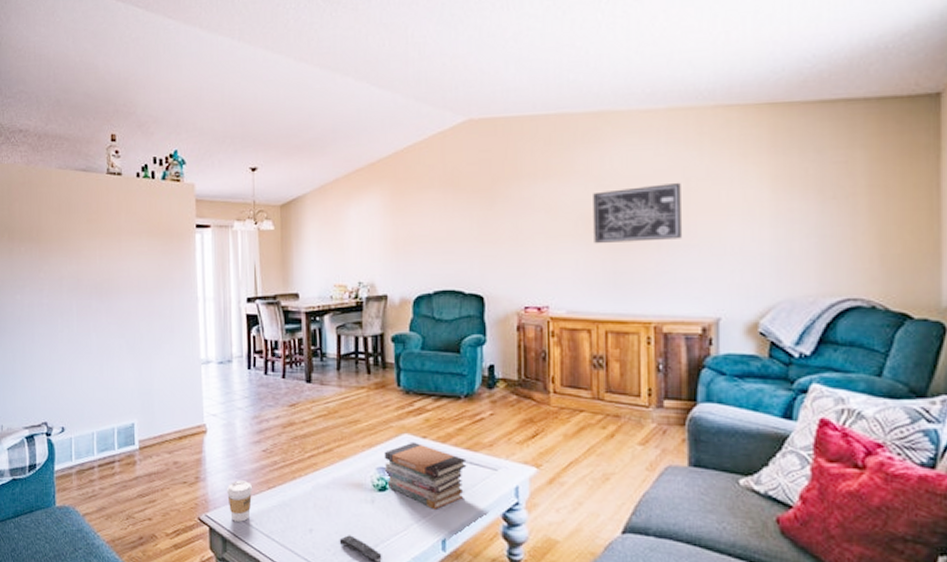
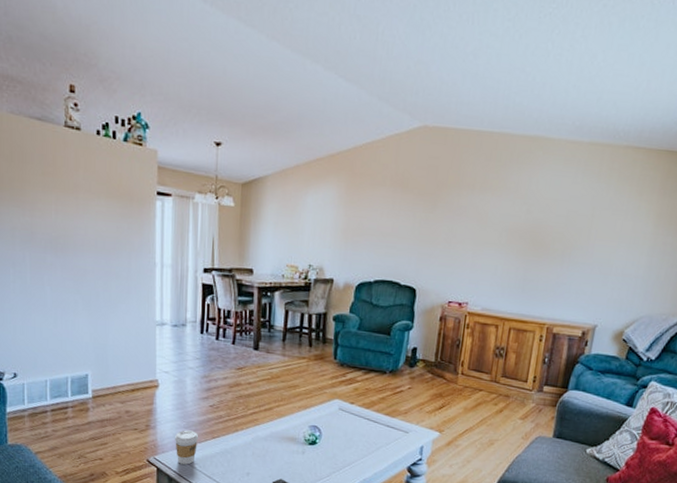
book stack: present [384,441,467,509] -> none [315,406,385,461]
wall art: present [593,182,681,244] -> none [512,208,588,258]

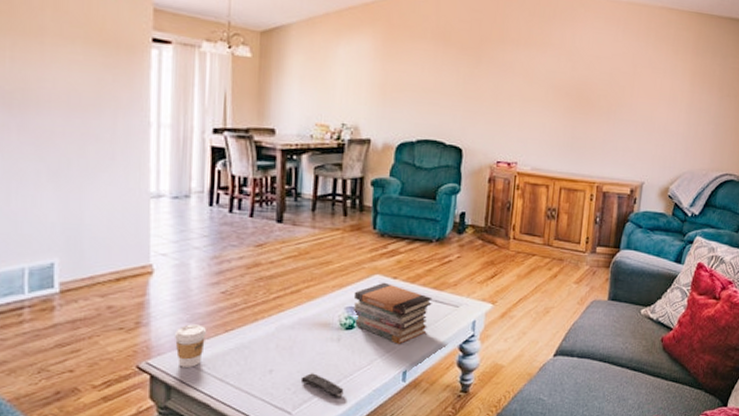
book stack: none [315,406,385,461] -> present [352,282,433,344]

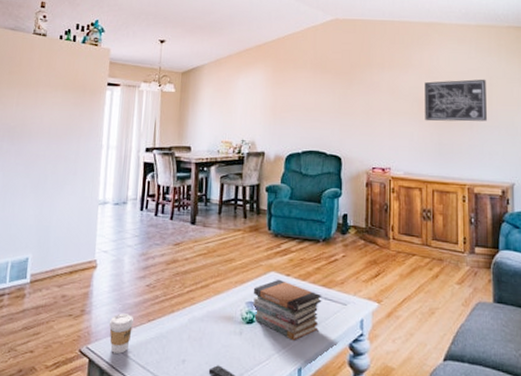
wall art: none [559,65,630,115] -> present [425,79,487,122]

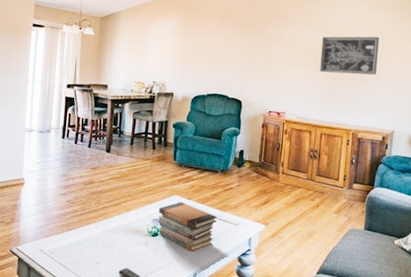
coffee cup: present [109,313,133,354] -> none [35,223,56,255]

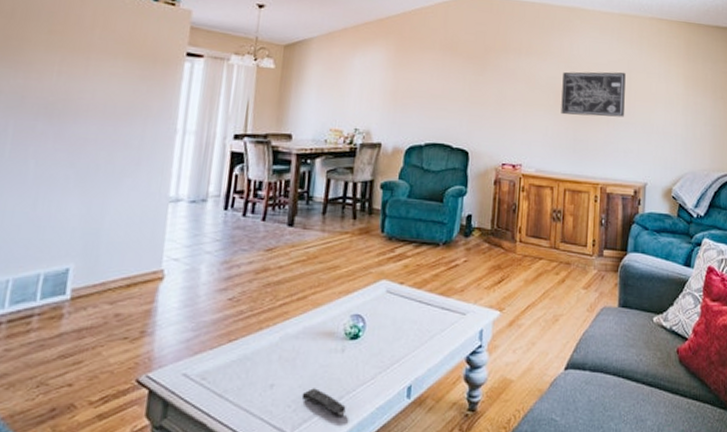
book stack: present [157,201,218,252] -> none [358,288,439,356]

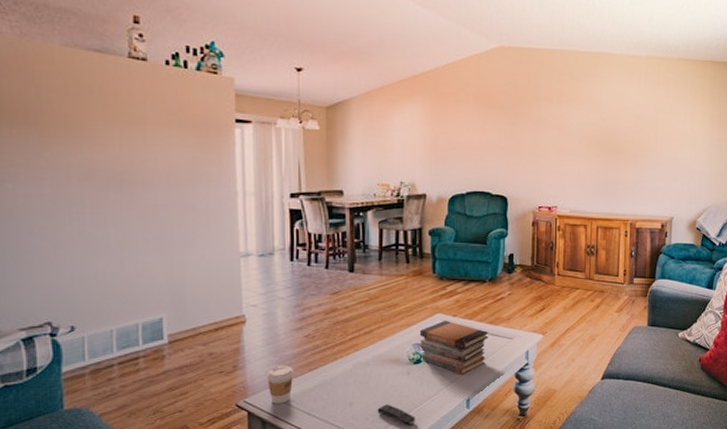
coffee cup: none [177,333,210,381] -> present [267,365,293,404]
book stack: none [358,288,439,356] -> present [419,320,489,375]
wall art: present [561,71,626,117] -> none [592,114,653,158]

